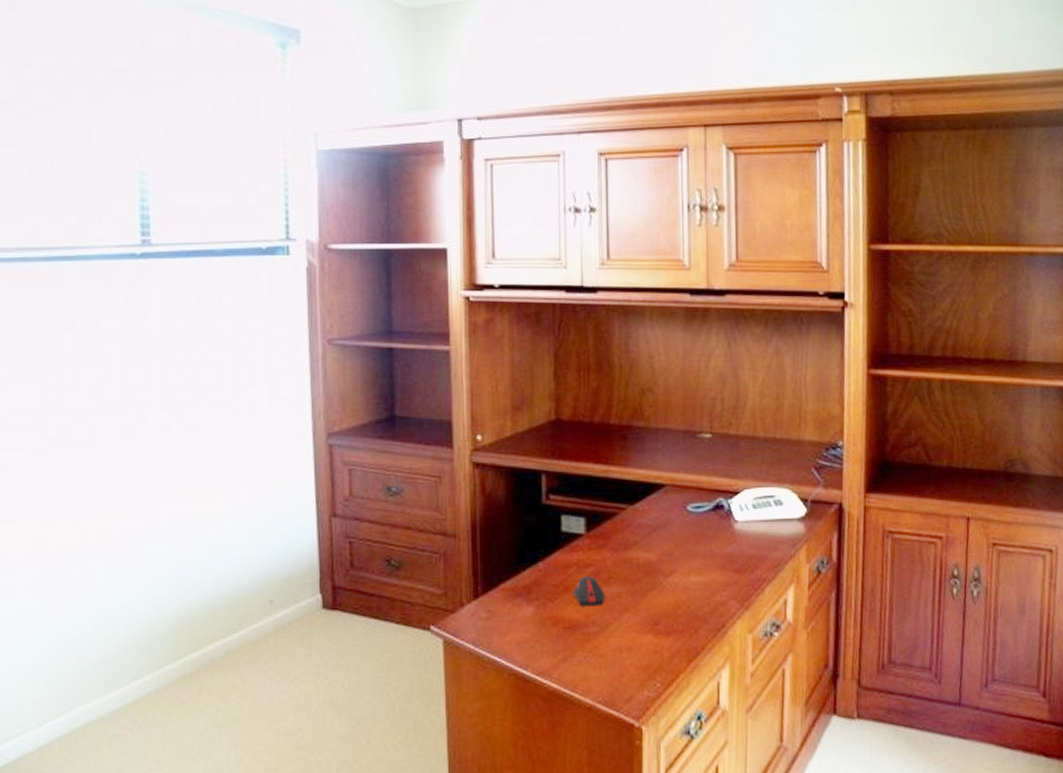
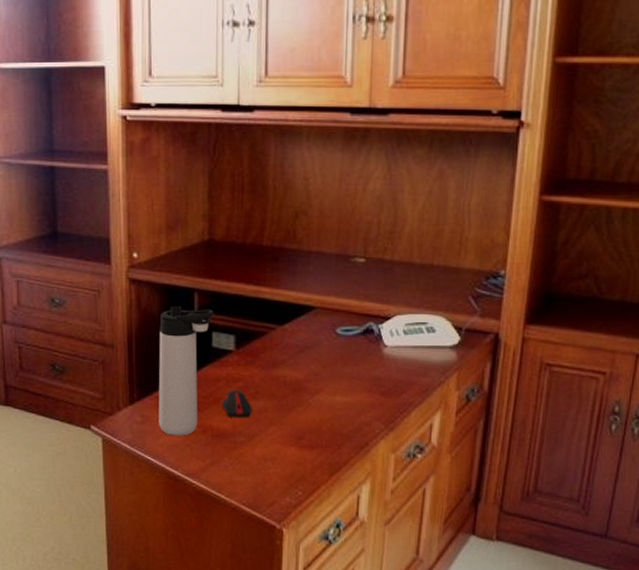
thermos bottle: none [505,490,563,631] -> present [159,306,214,436]

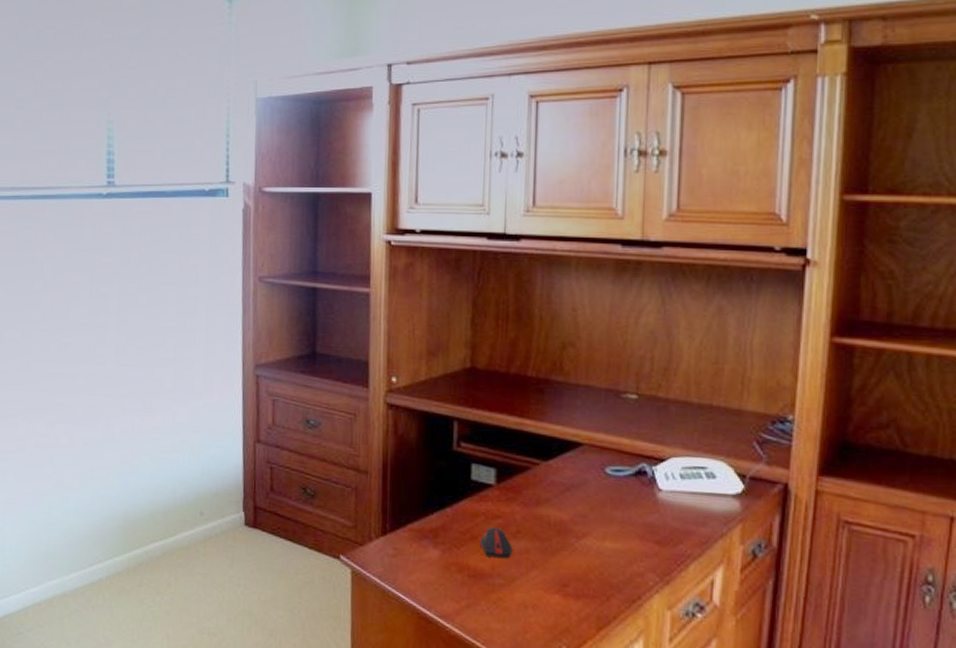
thermos bottle: present [159,306,214,436] -> none [412,434,474,574]

